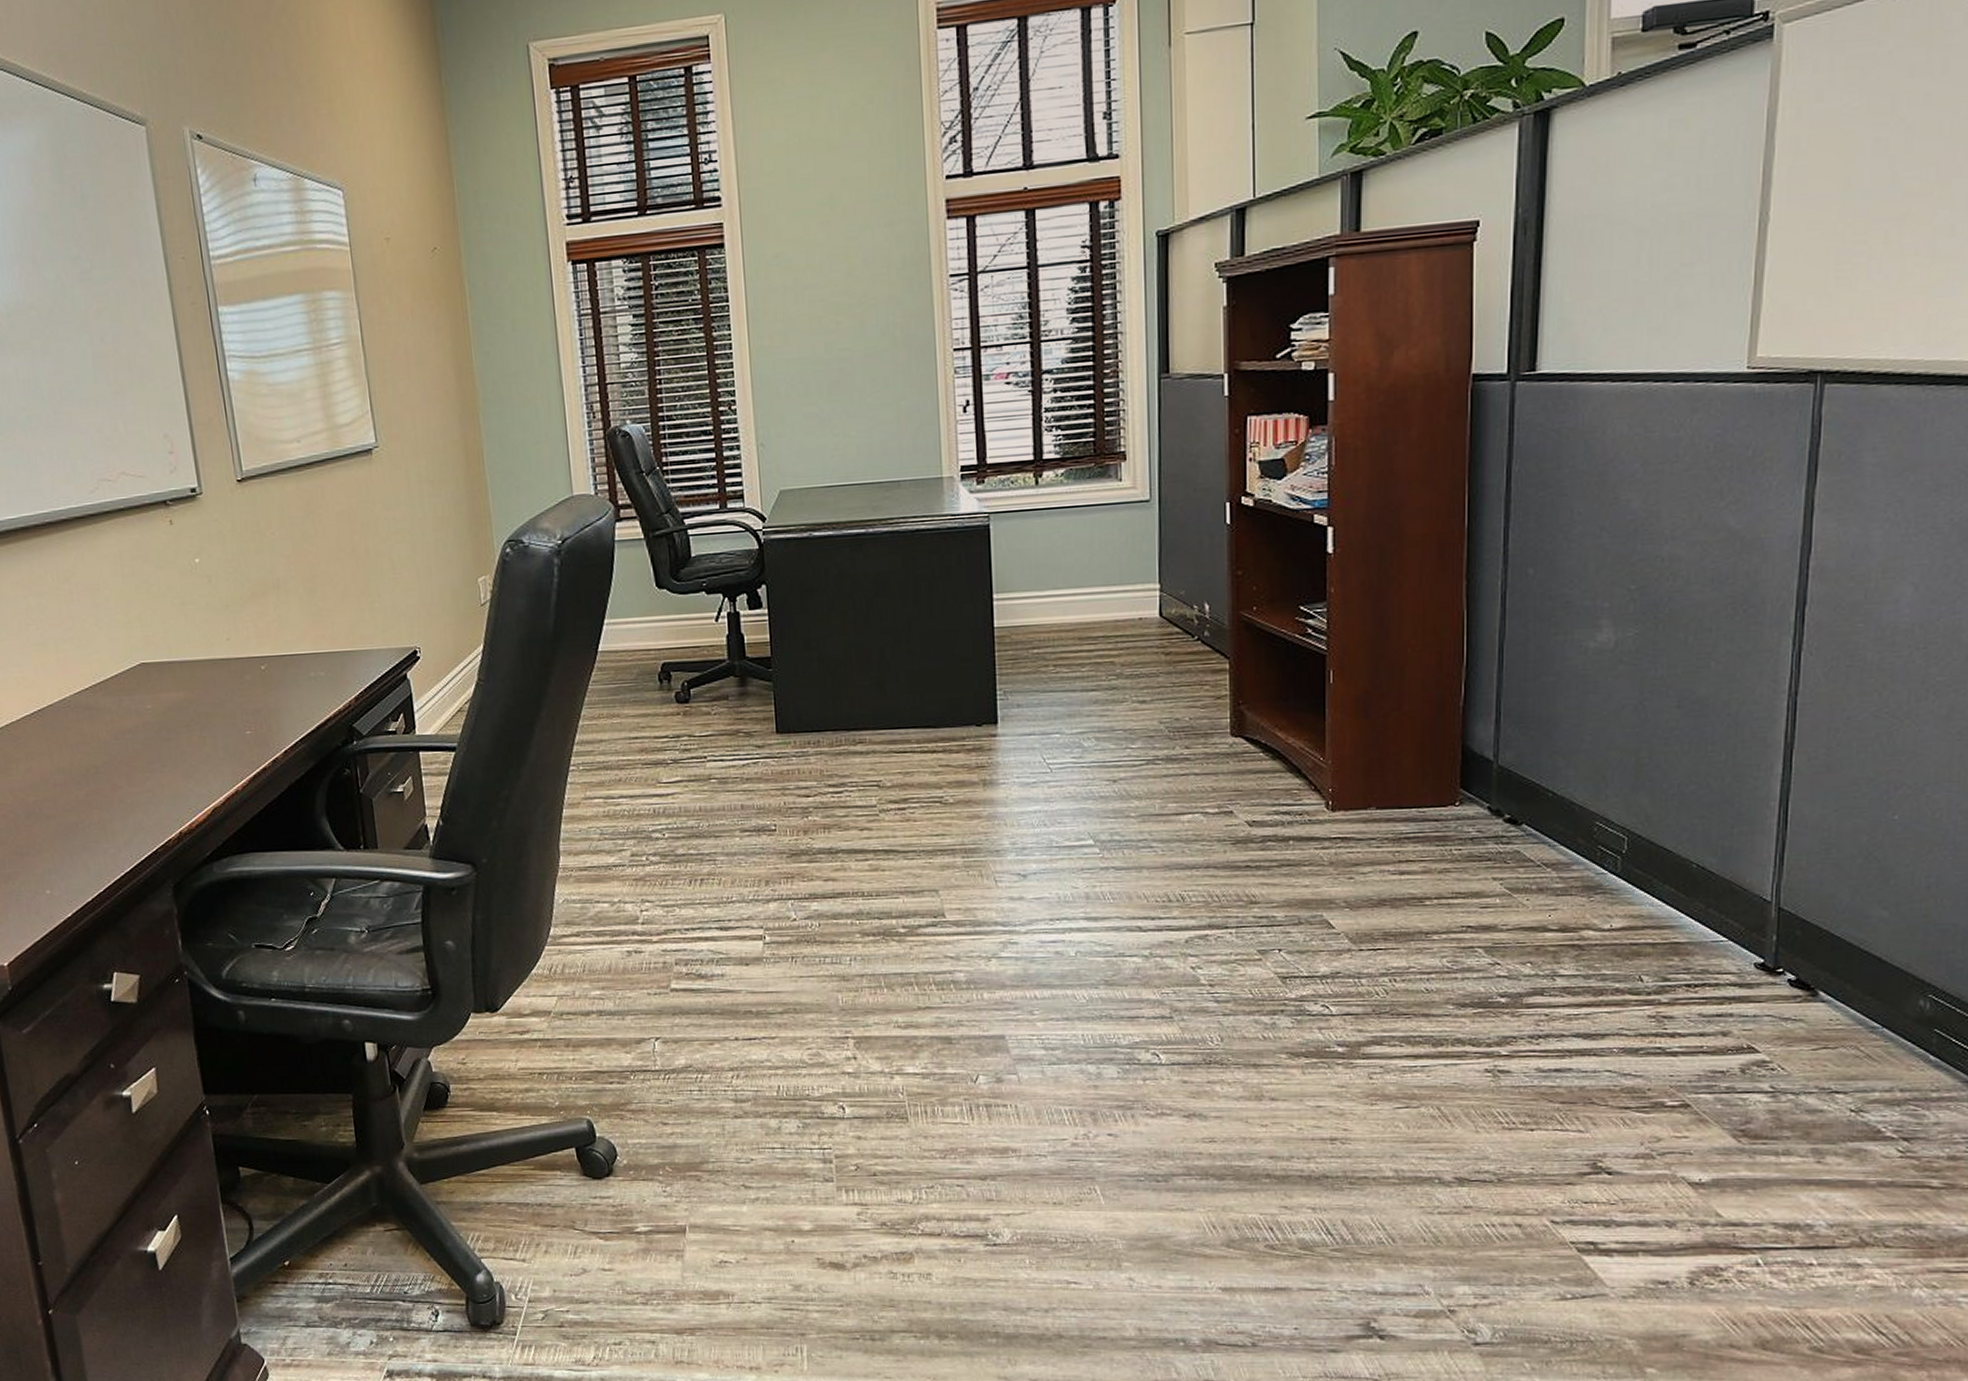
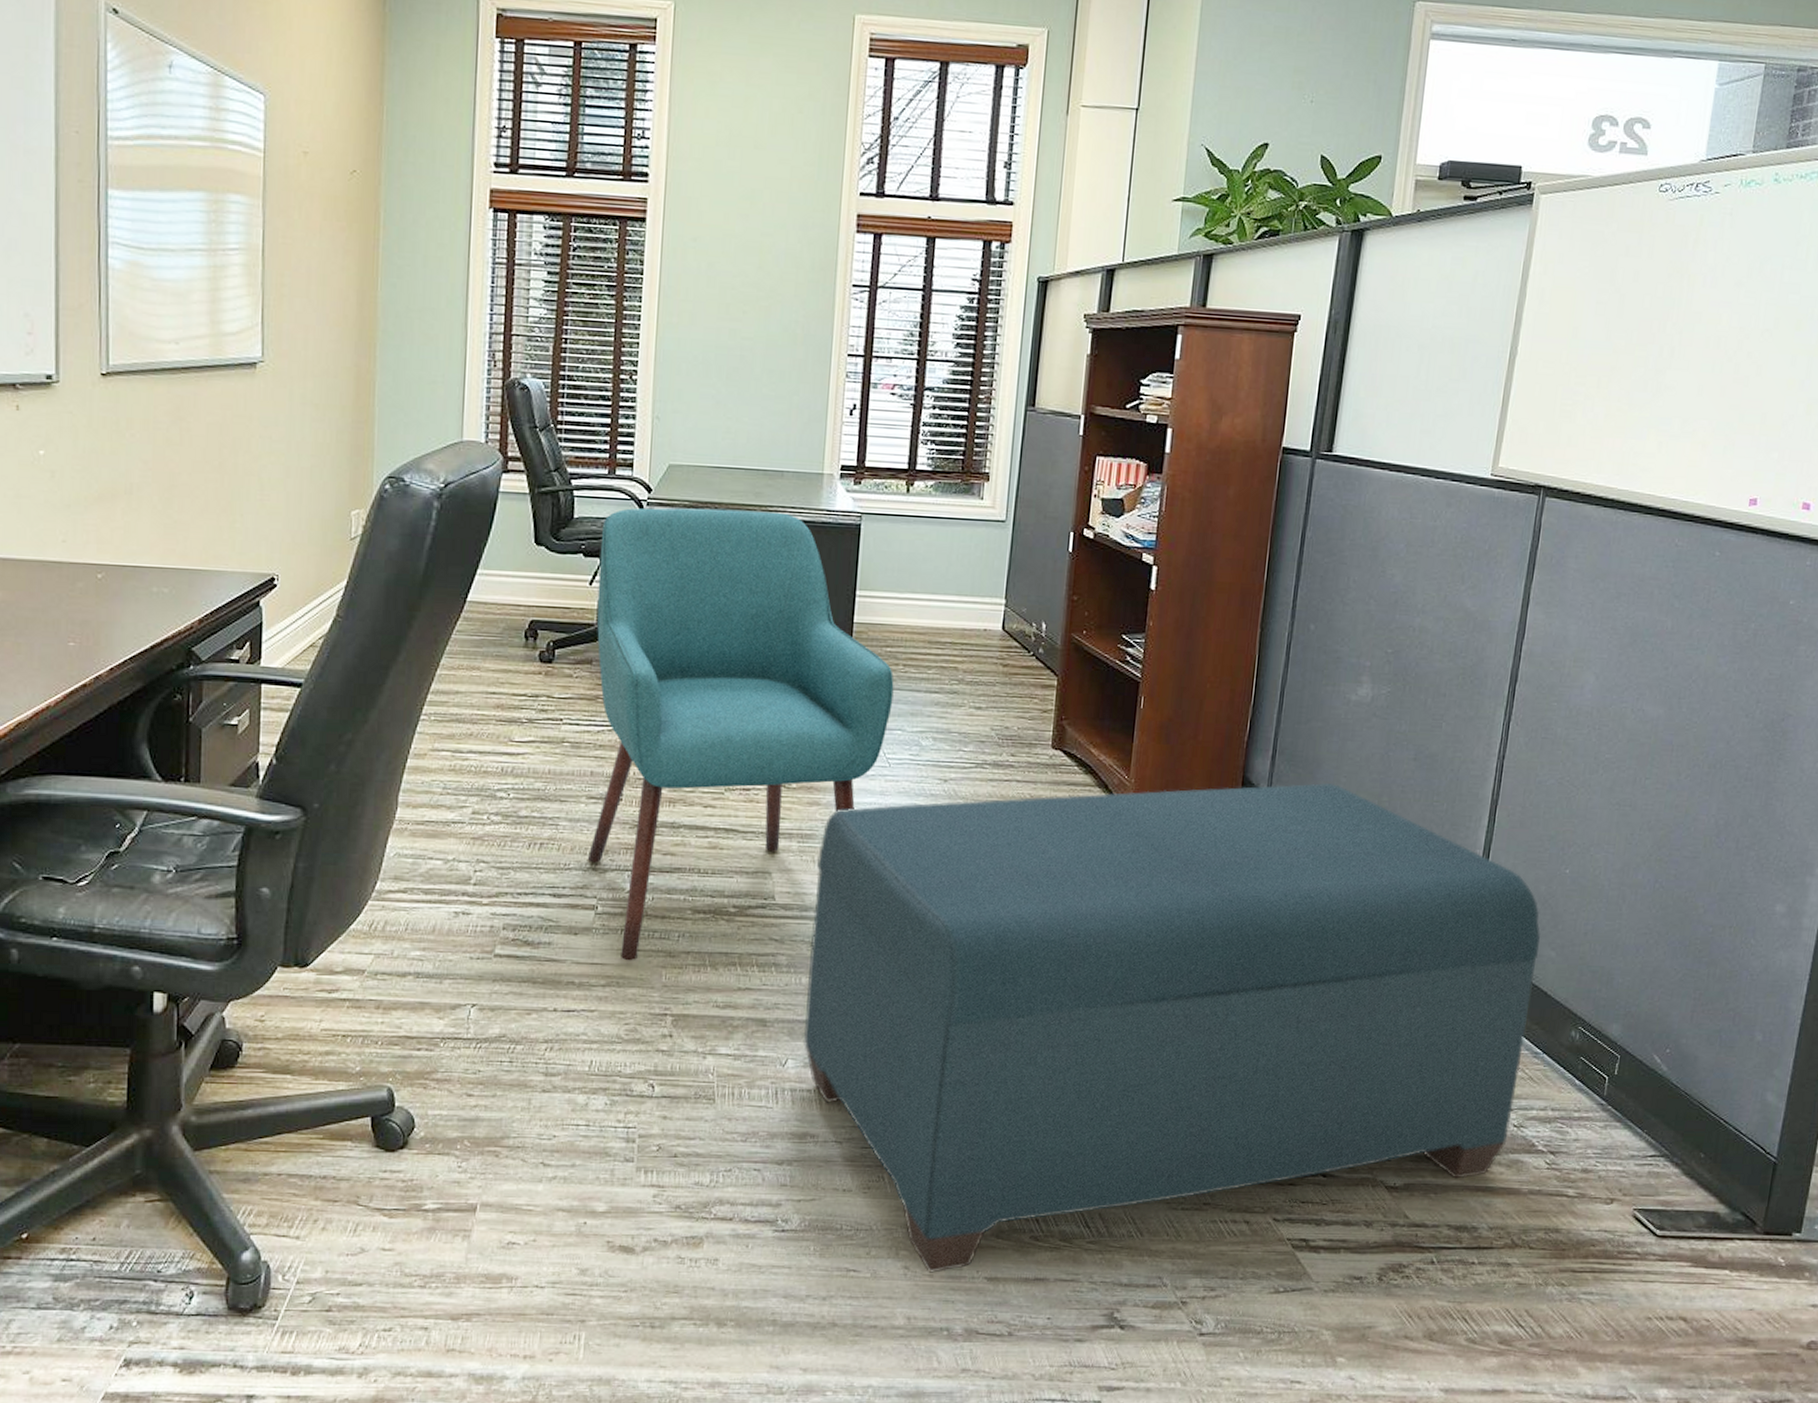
chair: none [720,523,1047,988] -> present [587,507,894,961]
bench: none [985,744,1866,1284] -> present [802,783,1540,1273]

